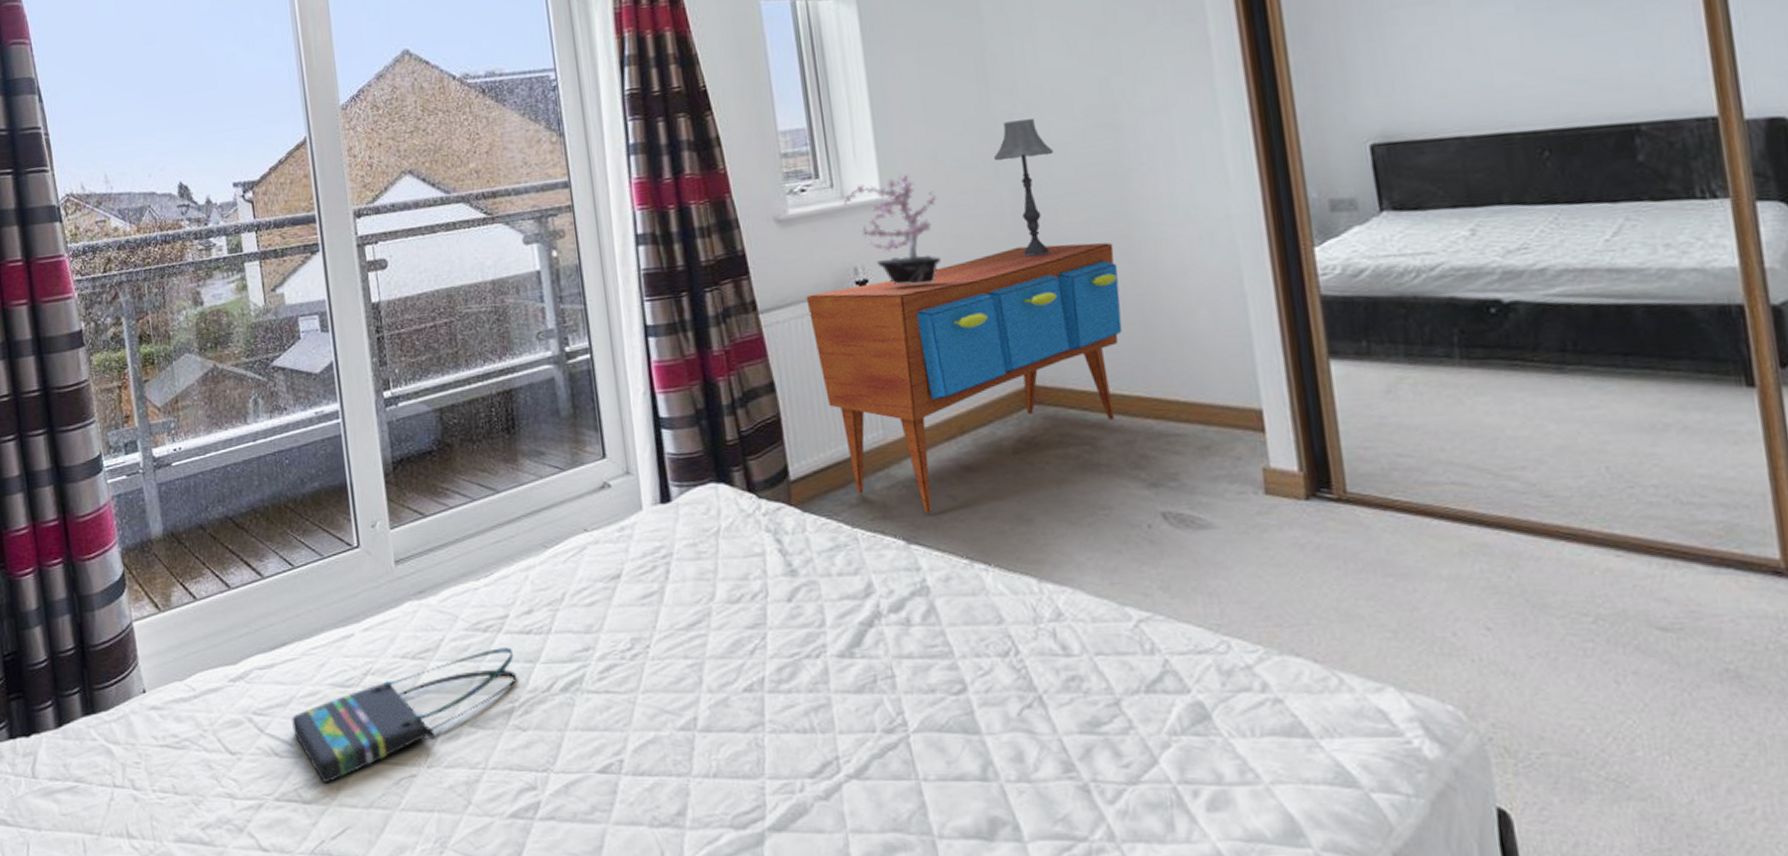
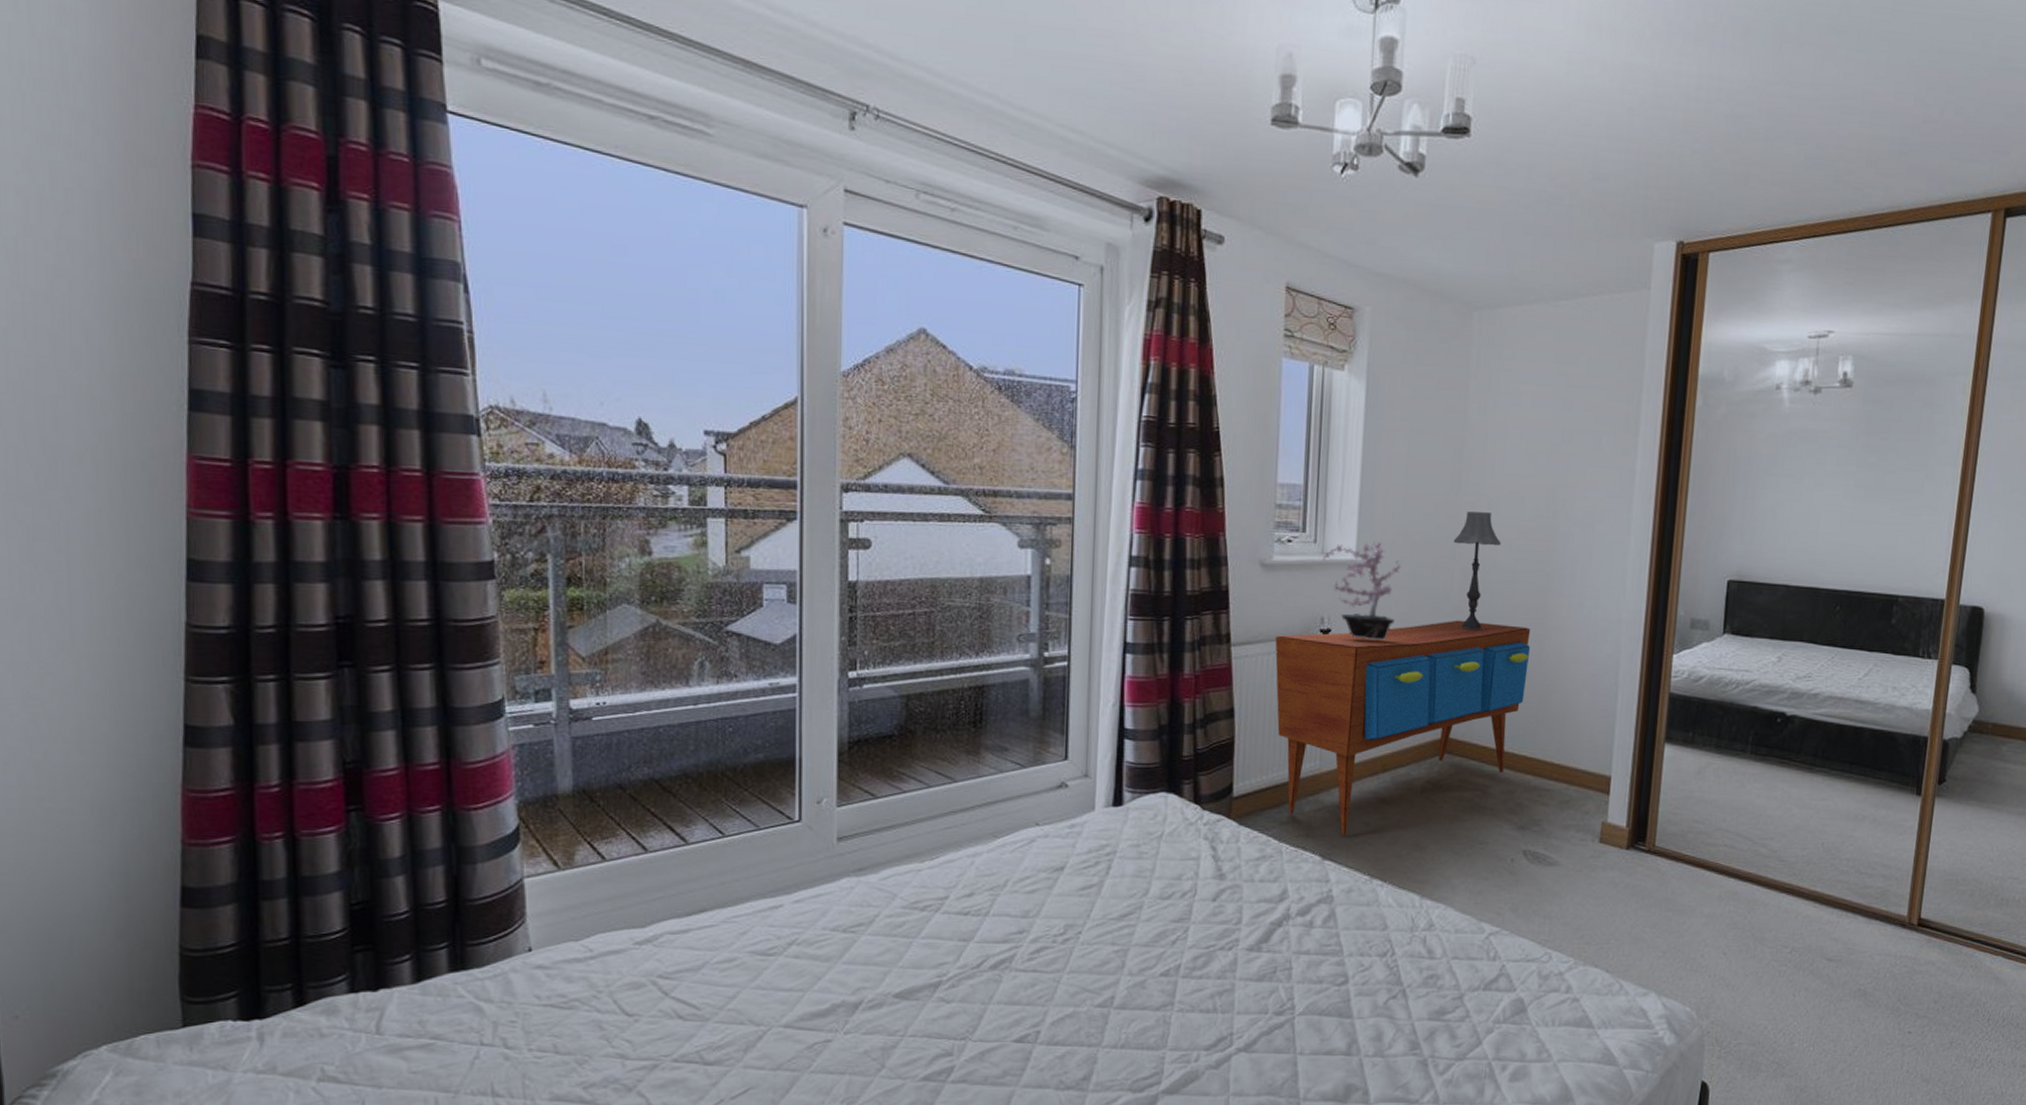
tote bag: present [292,647,517,784] -> none [702,926,949,1046]

